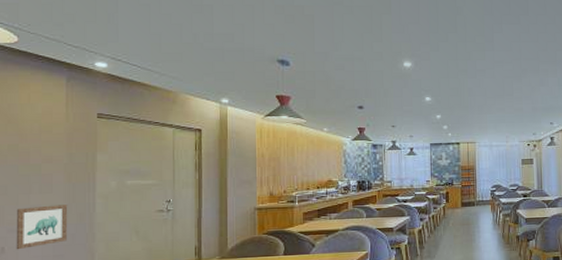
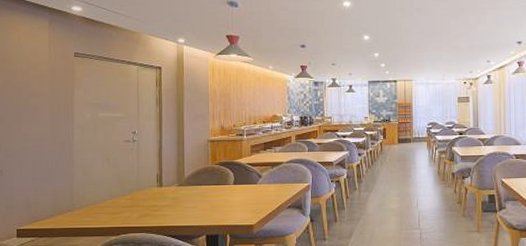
wall art: present [16,205,68,250] -> none [11,134,52,173]

